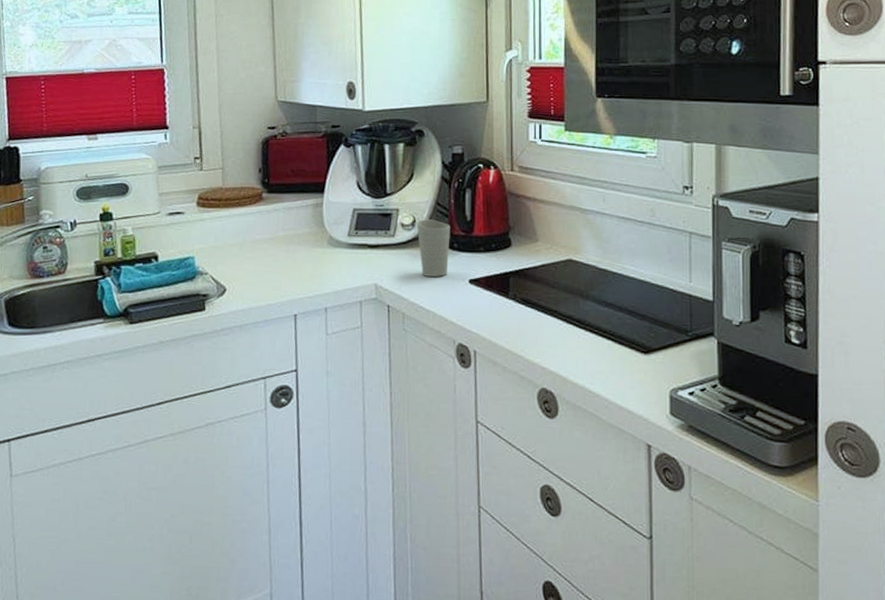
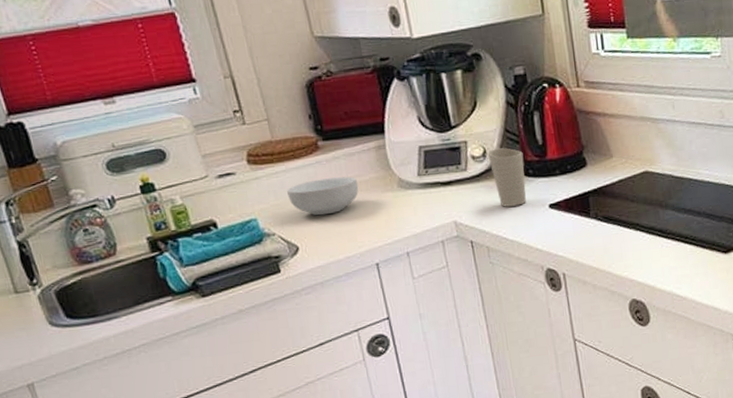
cereal bowl: none [226,227,292,262] -> present [287,176,359,216]

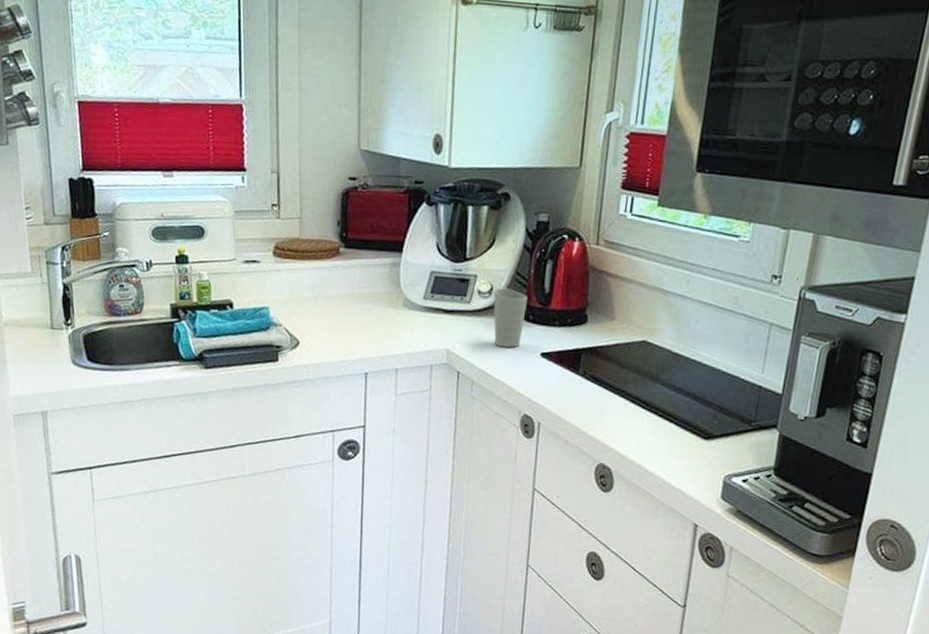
cereal bowl: present [287,176,359,216] -> none [301,282,367,318]

